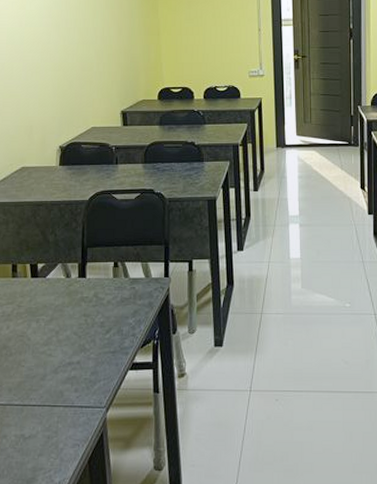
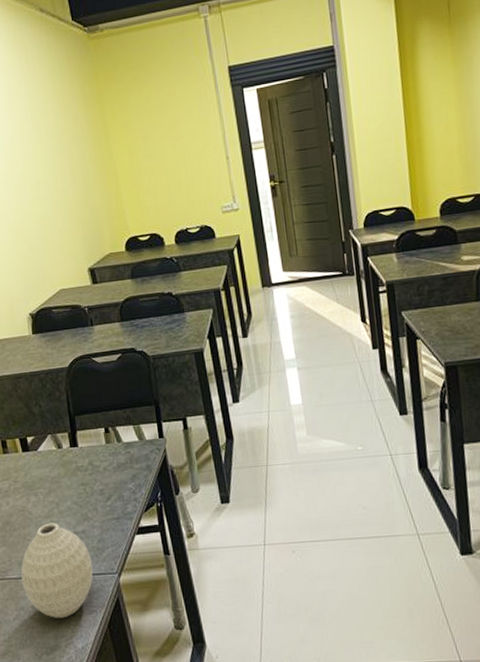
vase: none [9,351,83,450] -> present [21,522,94,619]

